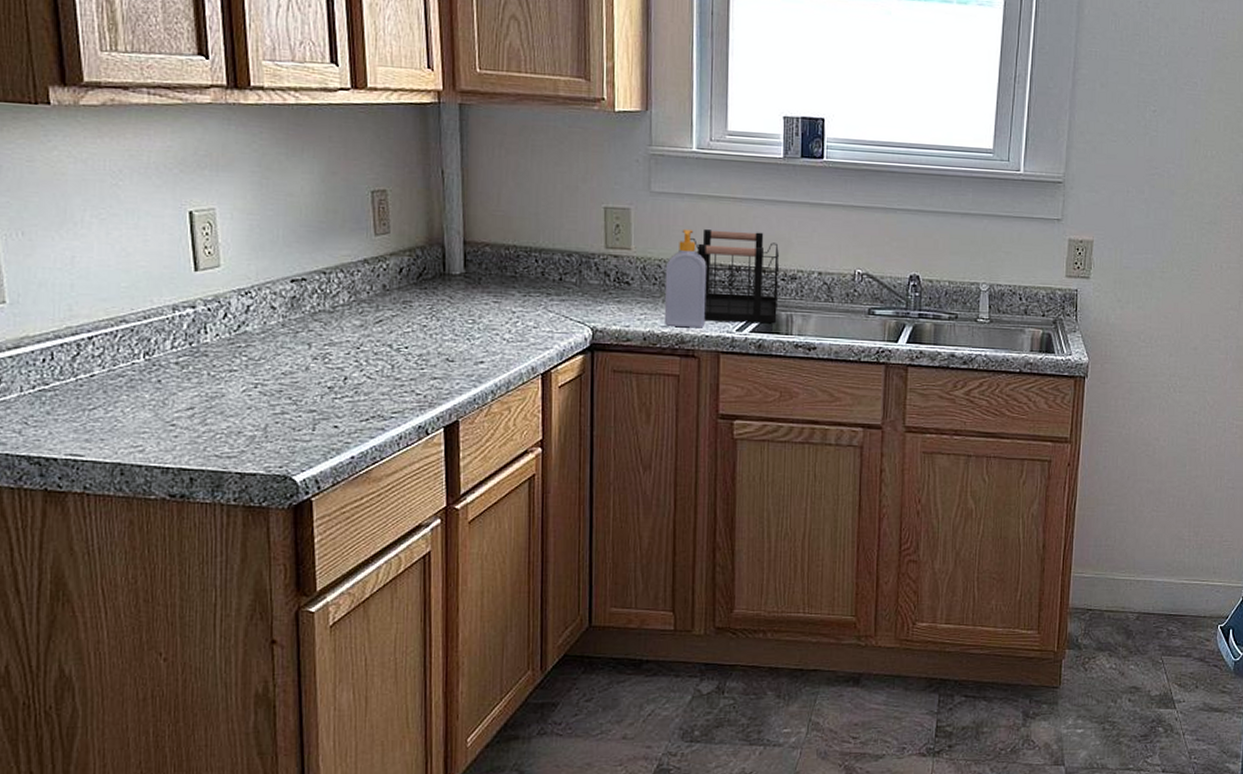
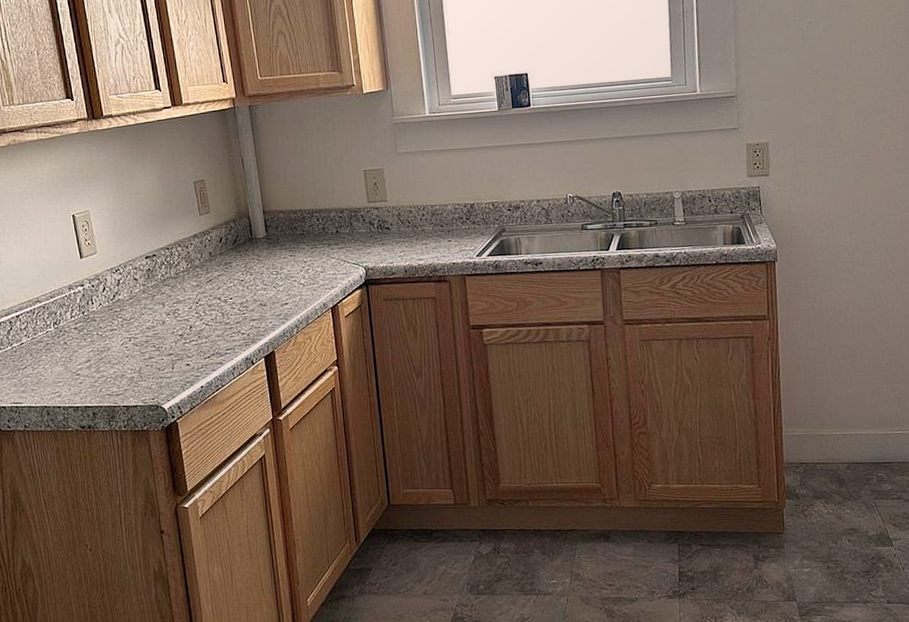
soap bottle: present [664,228,707,328] -> none [415,178,452,259]
dish rack: present [689,229,780,324] -> none [431,173,508,251]

